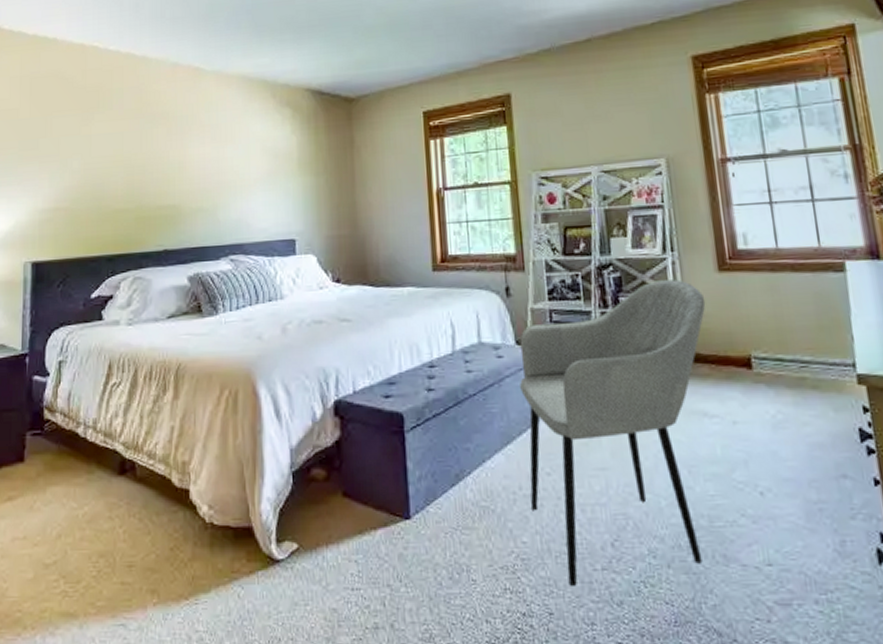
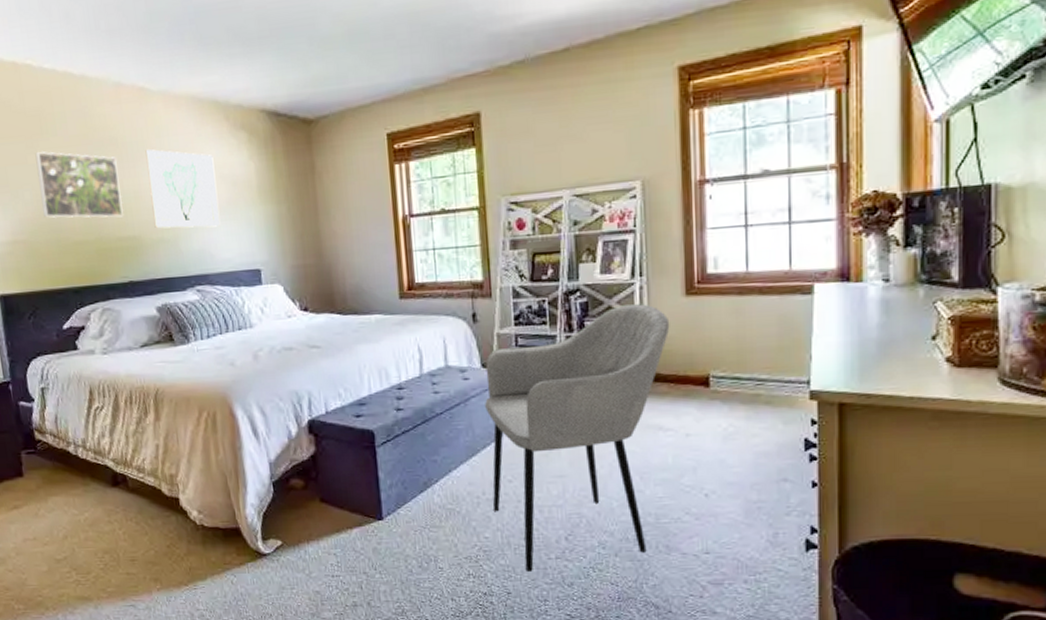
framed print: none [89,124,167,187] -> present [35,151,123,218]
wall art: none [194,122,260,198] -> present [145,149,221,229]

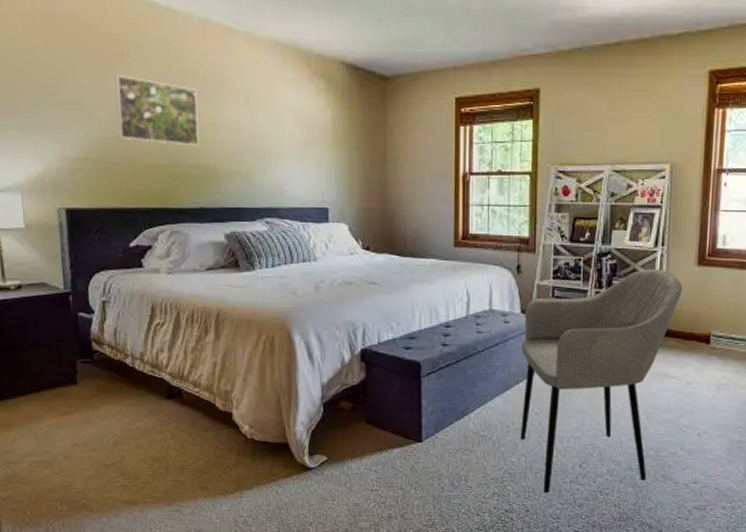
wall art: present [145,149,221,229] -> none [226,85,294,165]

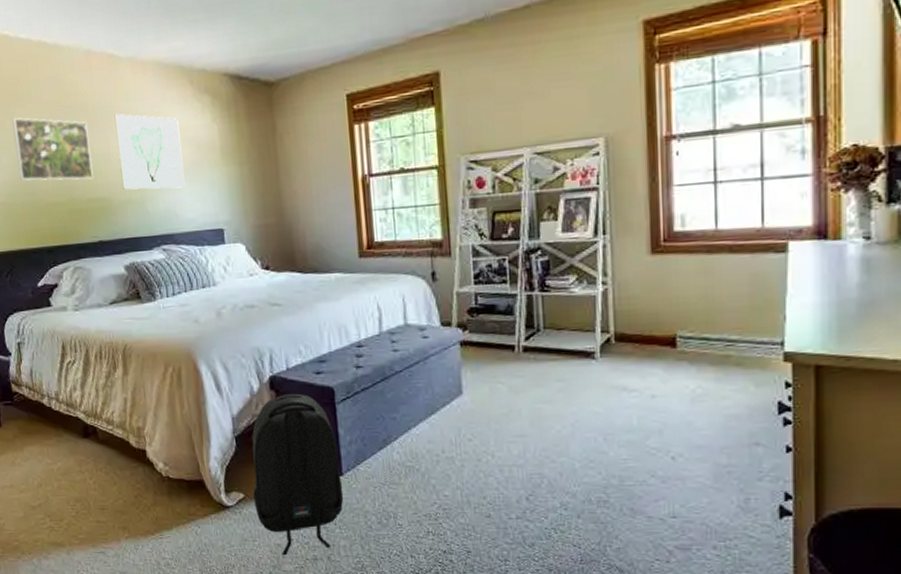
wall art: none [226,85,294,165] -> present [114,113,185,190]
backpack: none [336,365,421,514] -> present [252,393,344,556]
armchair: present [520,269,683,494] -> none [444,262,635,532]

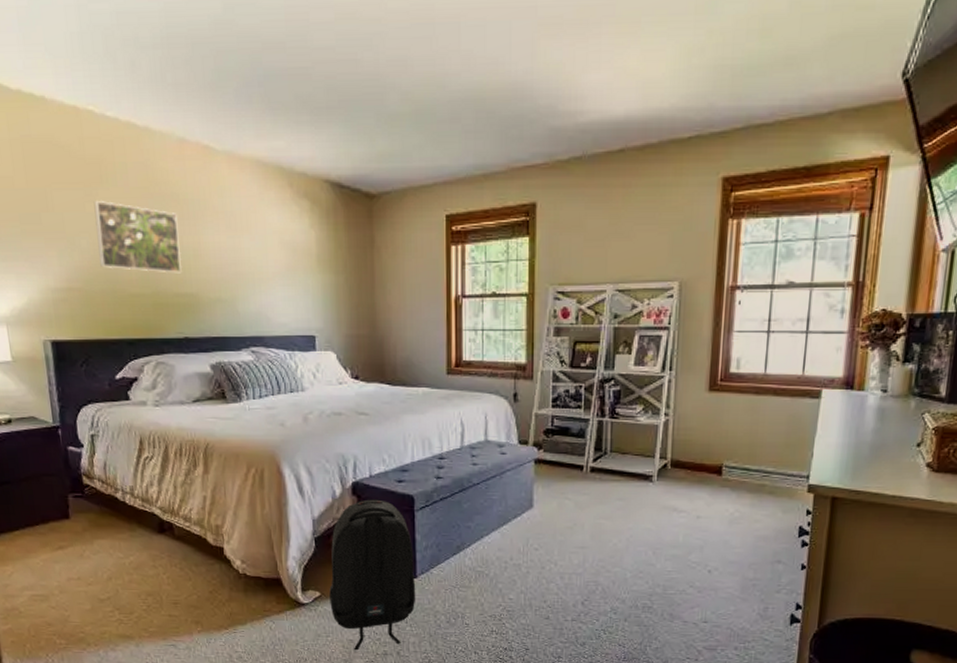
wall art: present [114,113,185,190] -> none [207,208,279,291]

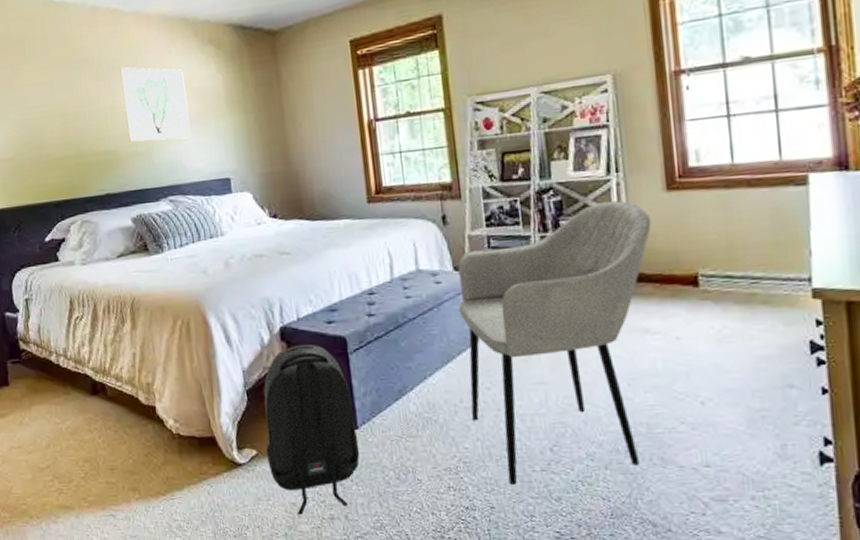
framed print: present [93,201,182,274] -> none [19,74,100,136]
wall art: none [207,208,279,291] -> present [119,67,191,142]
armchair: none [518,396,693,632] -> present [457,201,652,486]

